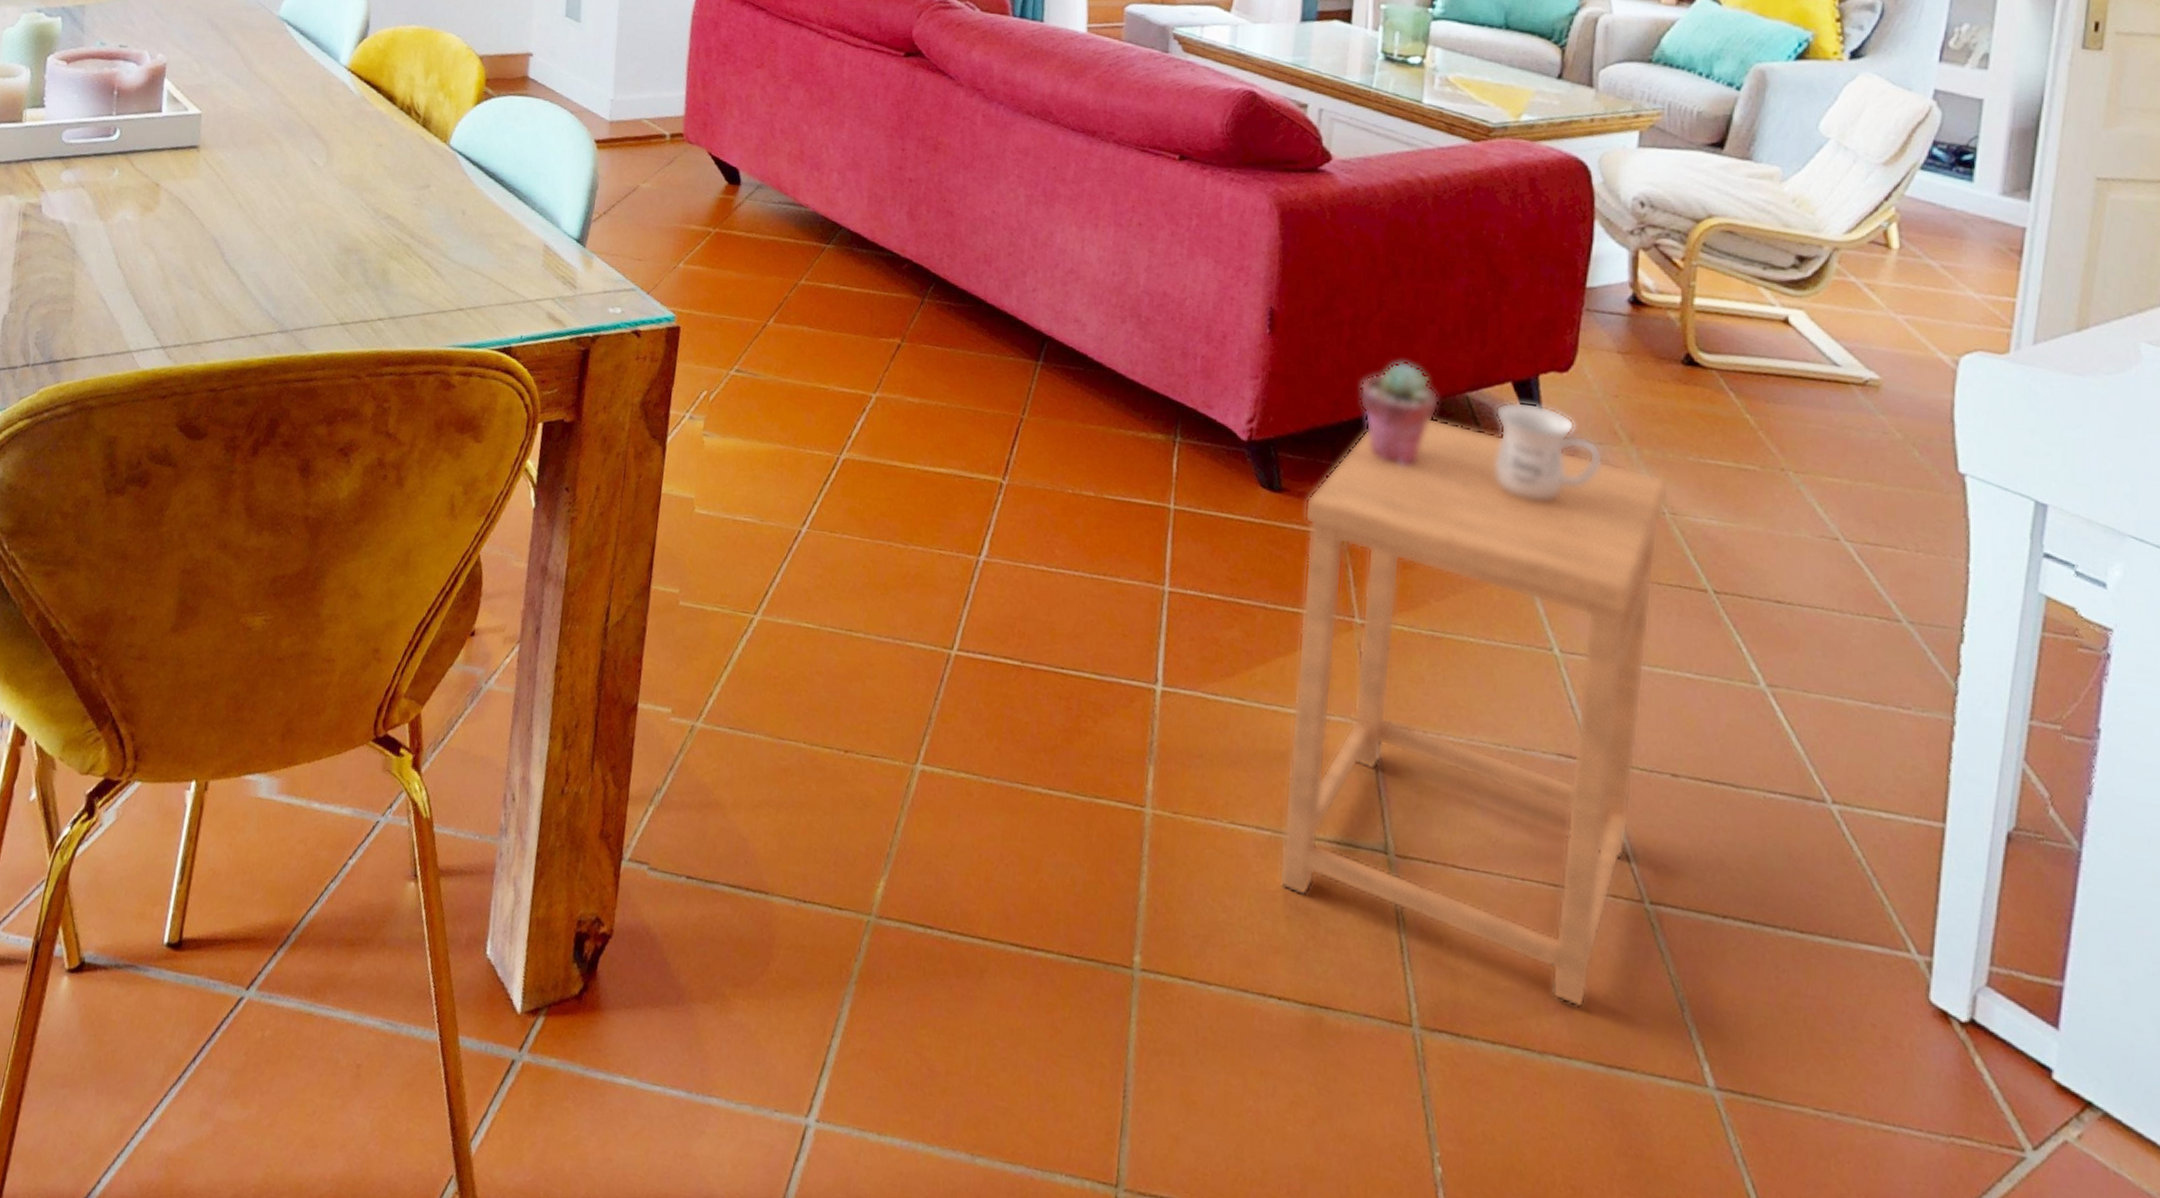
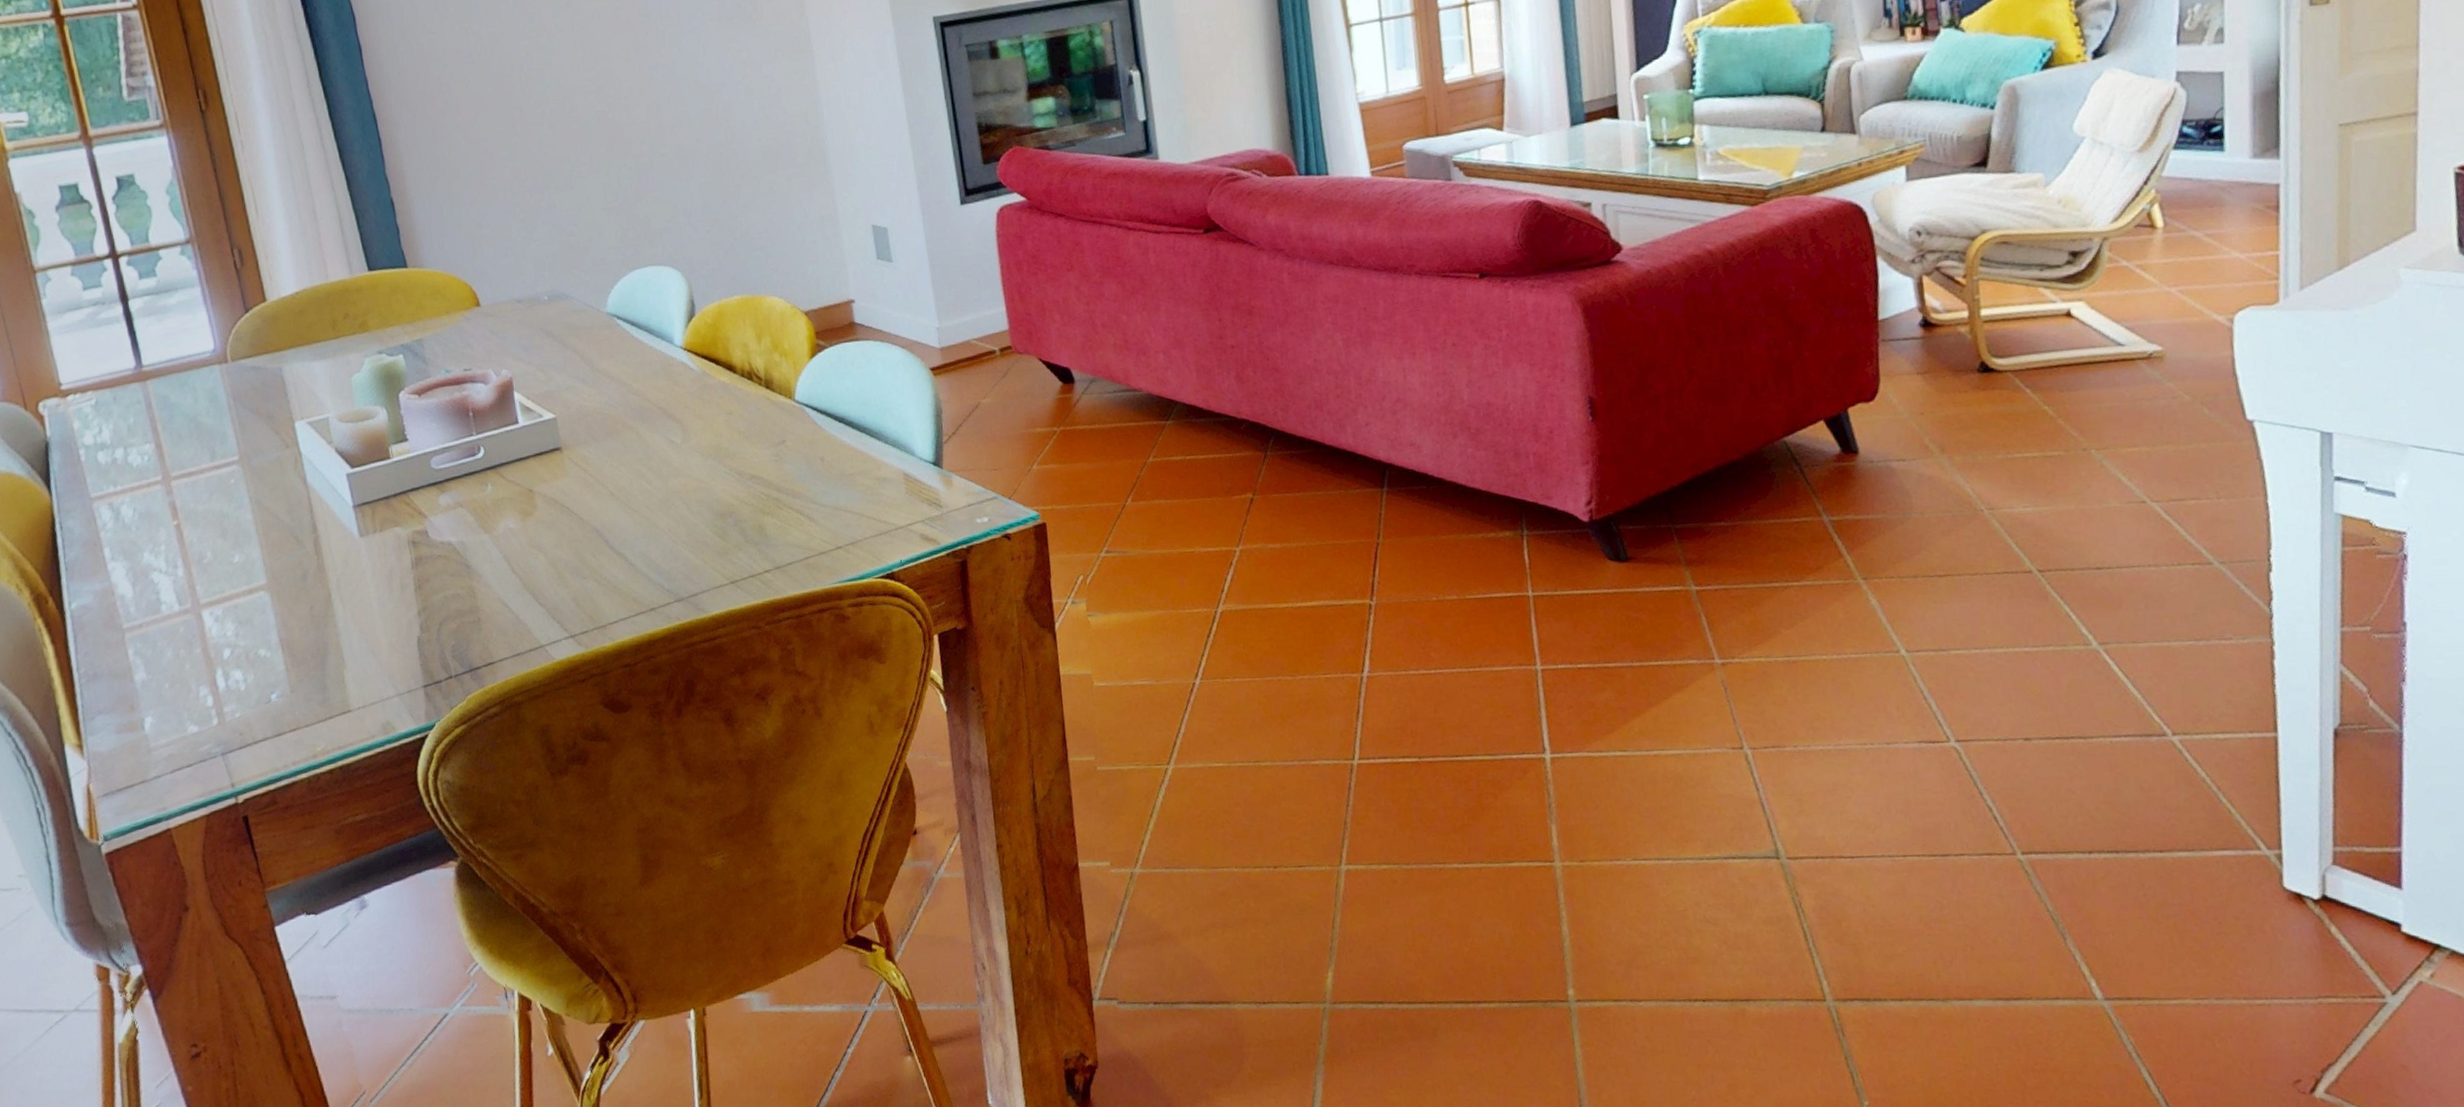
side table: present [1278,418,1669,1007] -> none [1652,466,1994,955]
potted succulent: present [1359,361,1440,466] -> none [1684,421,1761,516]
mug: present [1495,401,1605,501] -> none [1812,435,1921,523]

